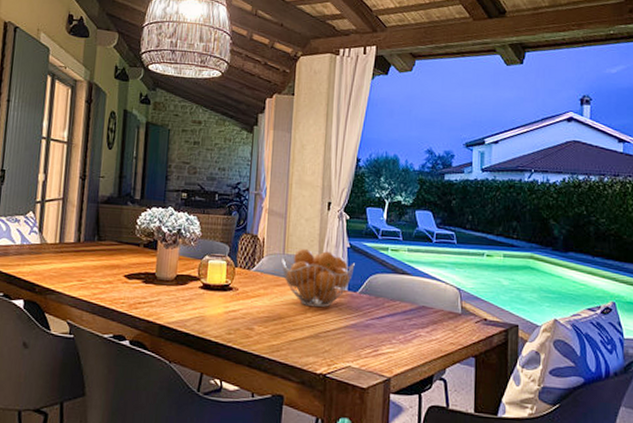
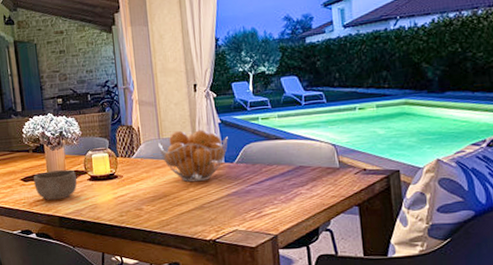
bowl: none [138,271,188,306] -> present [34,169,78,201]

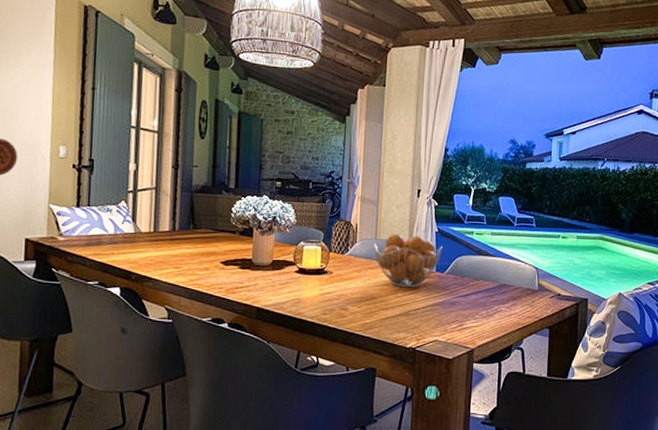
bowl: present [34,169,78,201] -> none [235,257,284,290]

